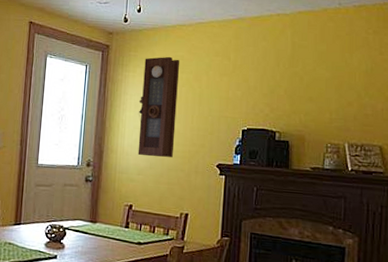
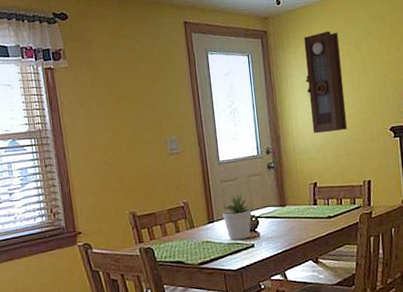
potted plant: none [30,200,64,249] -> present [222,193,254,240]

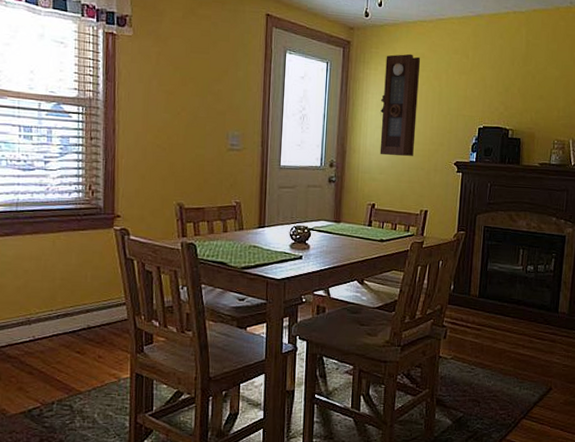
potted plant: present [222,193,254,240] -> none [274,202,308,250]

